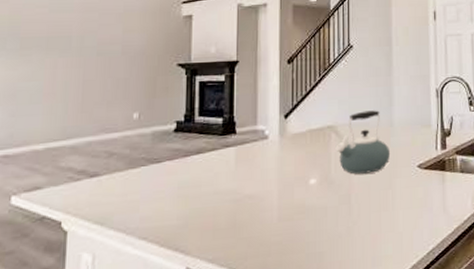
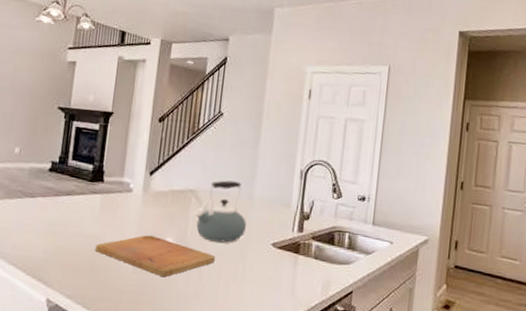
cutting board: none [235,179,362,221] -> present [95,235,215,277]

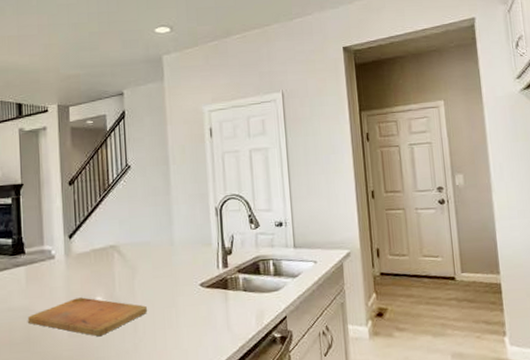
kettle: present [194,180,247,243] -> none [119,229,173,293]

